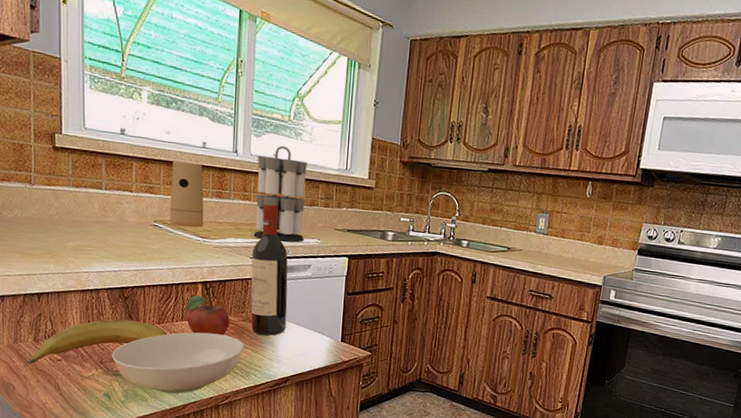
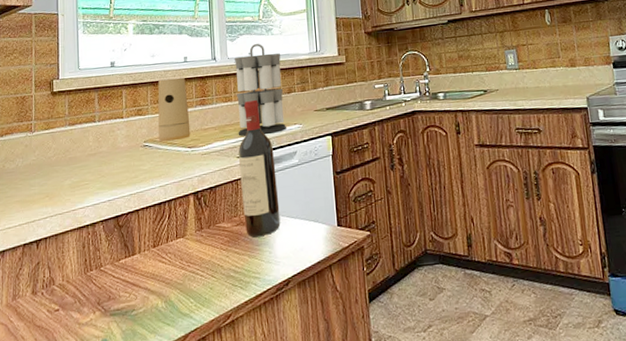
fruit: present [23,319,167,368] -> none [21,248,162,327]
bowl: present [111,332,245,394] -> none [108,244,241,326]
fruit: present [185,295,230,336] -> none [179,207,224,250]

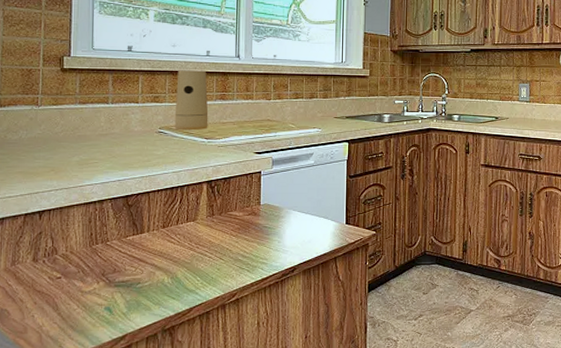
spice rack: present [234,43,286,137] -> none [256,46,305,135]
wine bottle: present [238,99,281,238] -> none [255,100,292,227]

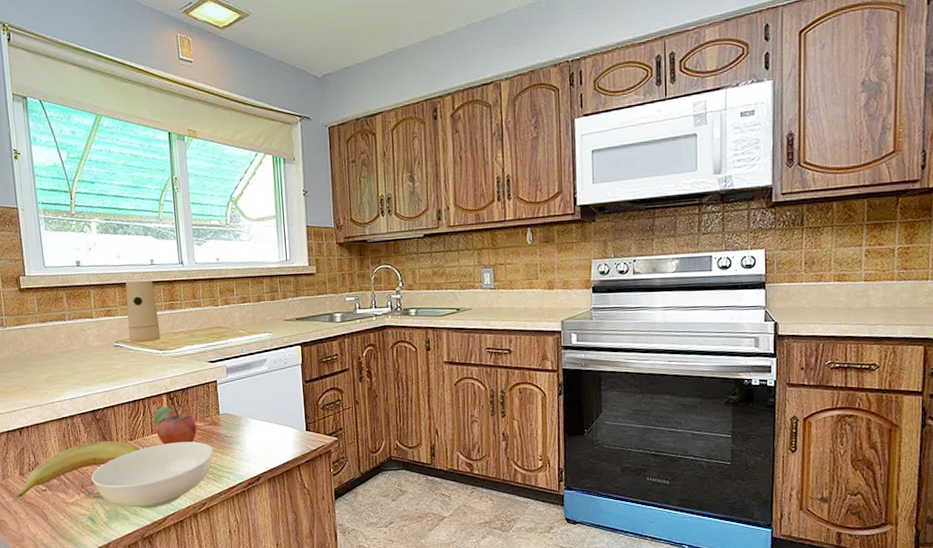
fruit: none [20,227,171,290] -> present [13,440,139,502]
bowl: none [113,231,250,299] -> present [90,441,214,509]
fruit: none [190,195,235,234] -> present [153,406,197,445]

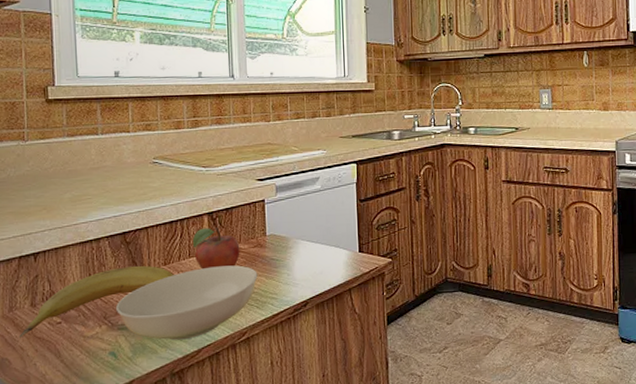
canister: present [126,280,161,343] -> none [169,93,205,160]

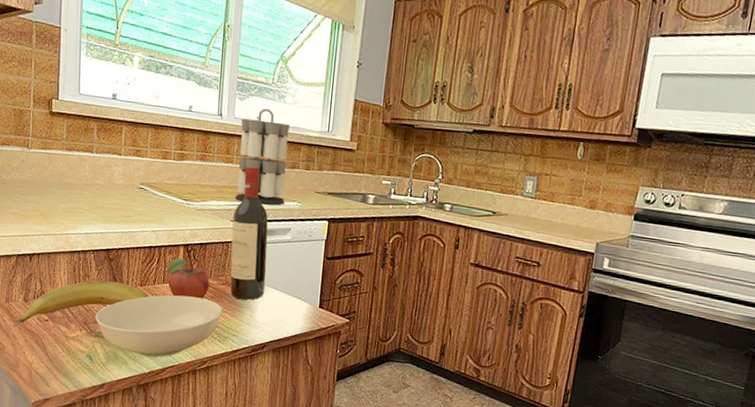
spice rack: none [254,63,309,159] -> present [235,108,290,206]
wine bottle: none [256,122,300,260] -> present [230,167,269,300]

